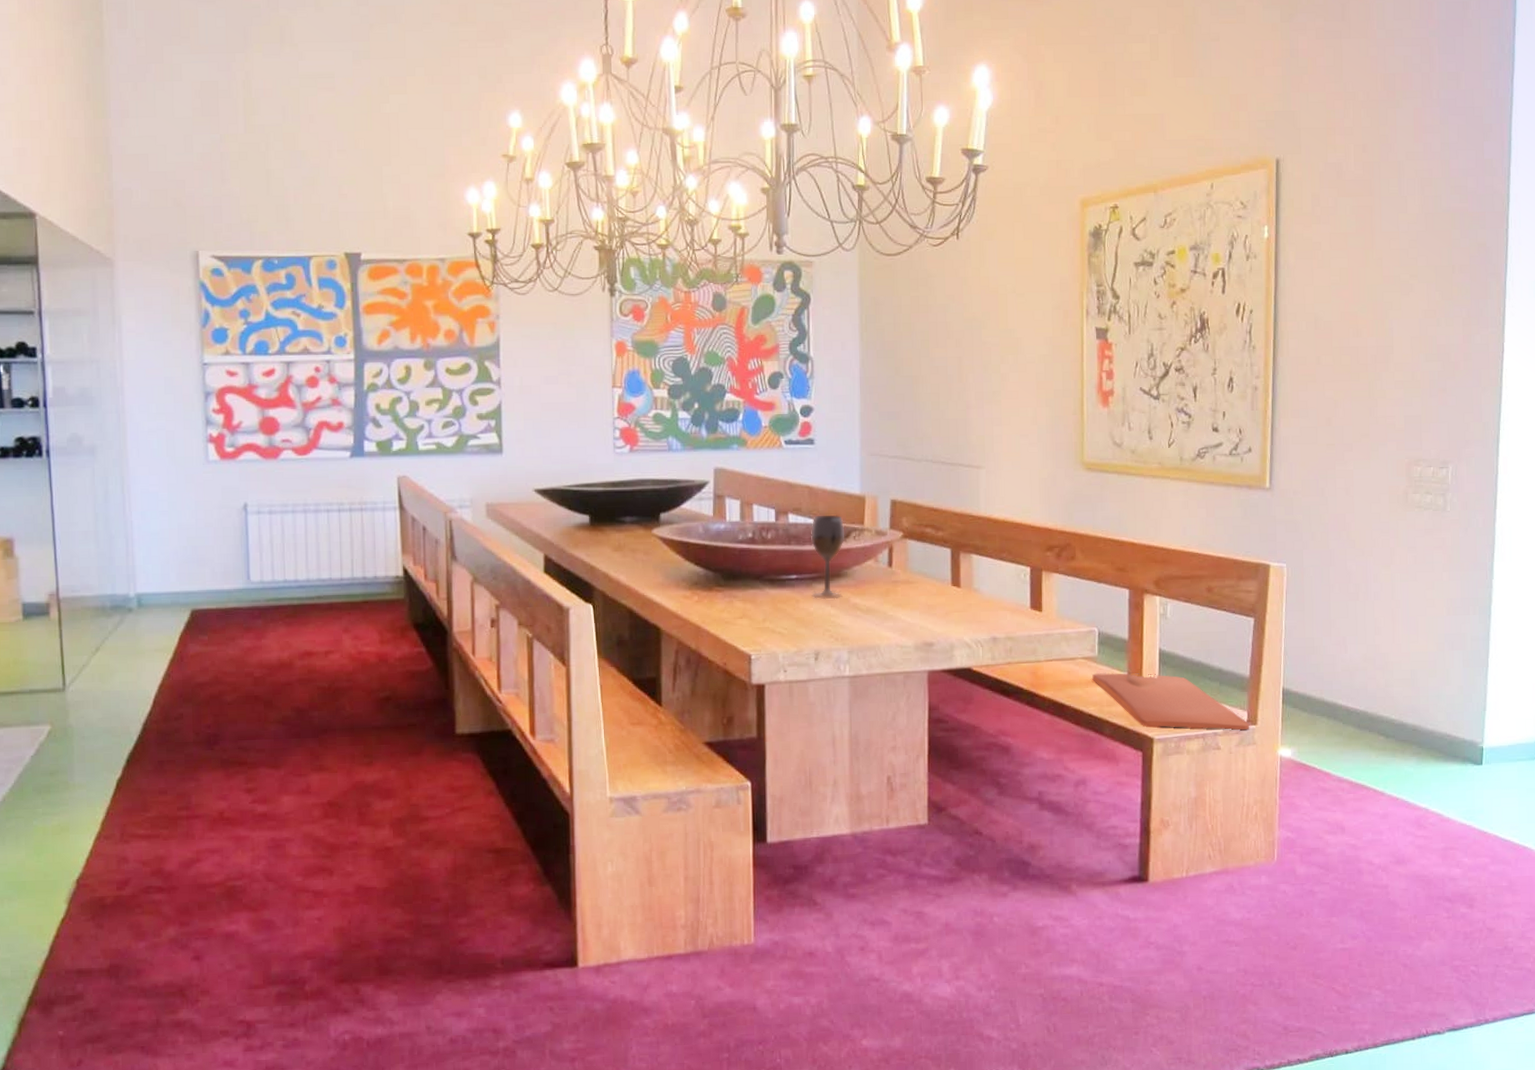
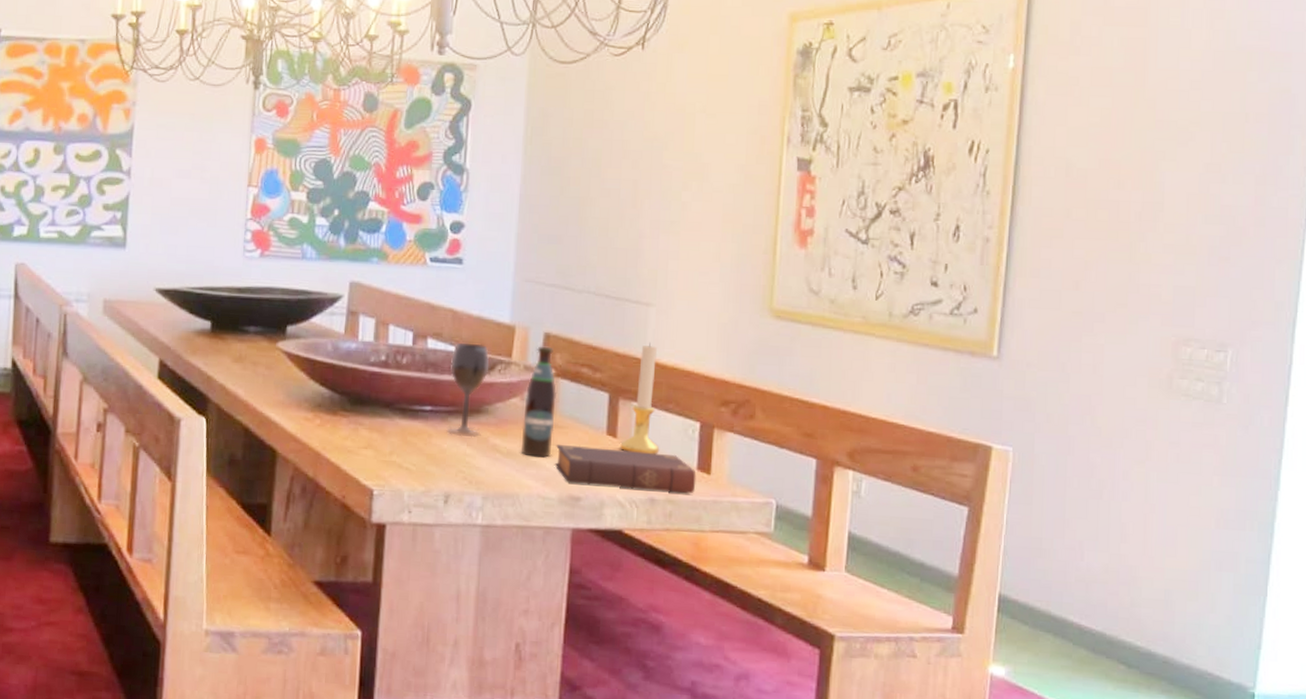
bottle: none [878,512,907,611] -> present [520,346,558,458]
book: none [908,597,1030,631] -> present [554,445,696,493]
candle holder: none [964,500,998,599] -> present [620,342,660,454]
cushion: present [1091,672,1250,731] -> none [764,552,955,638]

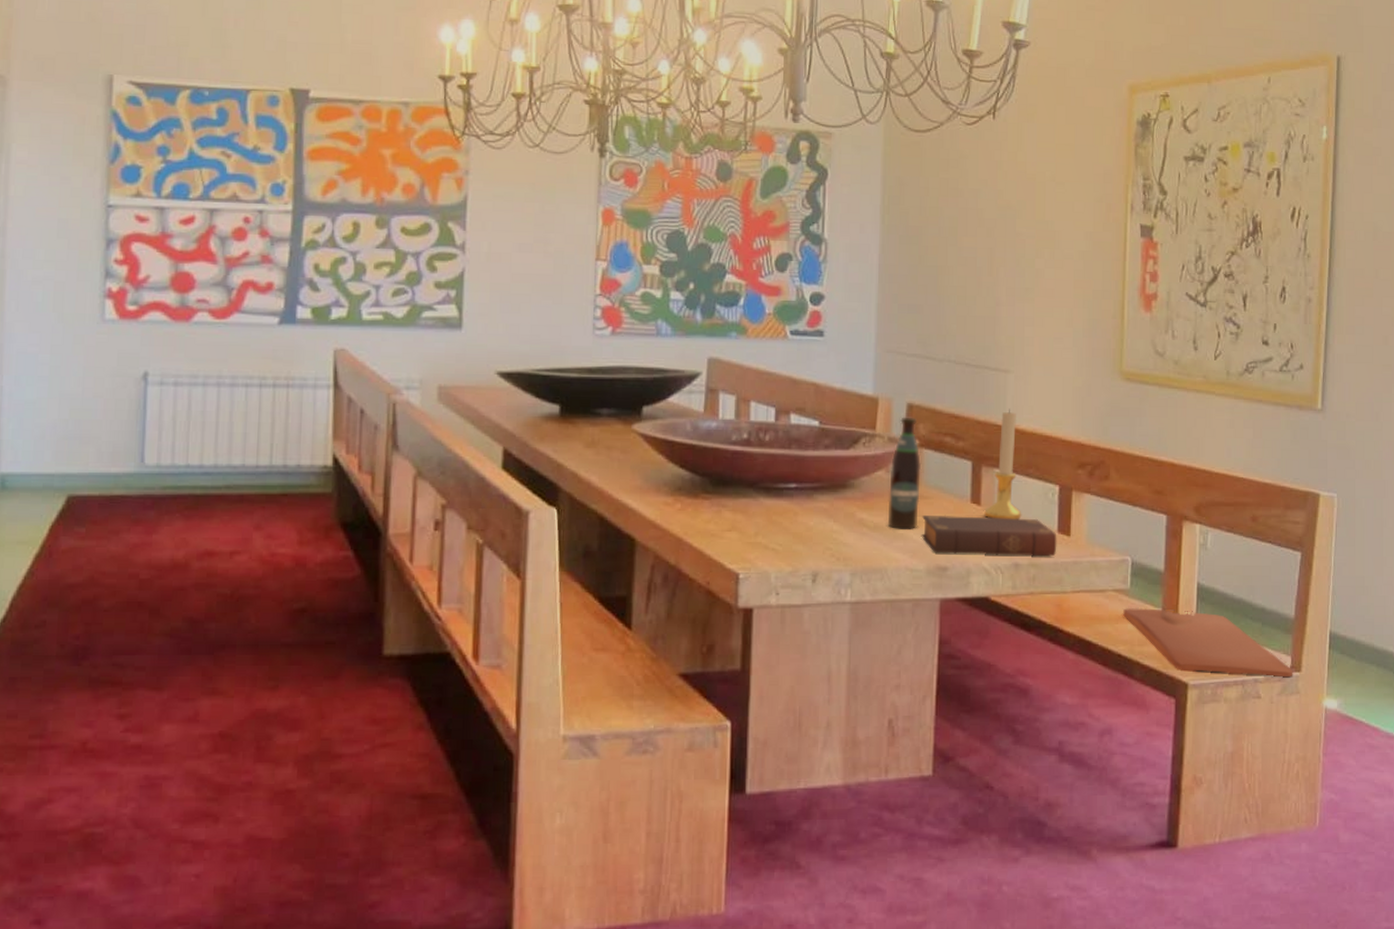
wine glass: present [446,342,490,438] -> none [812,416,854,514]
cushion: none [764,552,955,638] -> present [1122,608,1293,678]

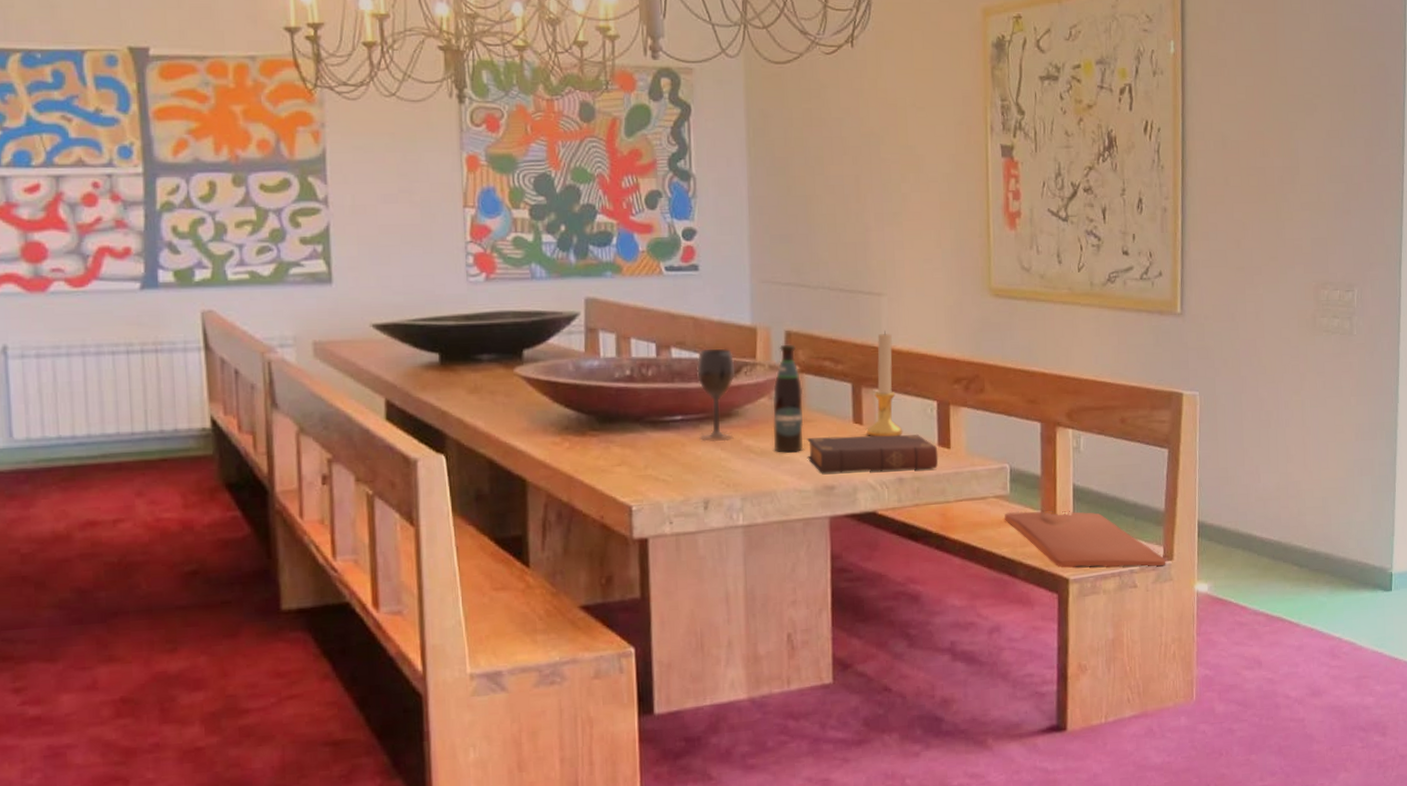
wine glass: none [812,416,854,514] -> present [696,348,736,442]

